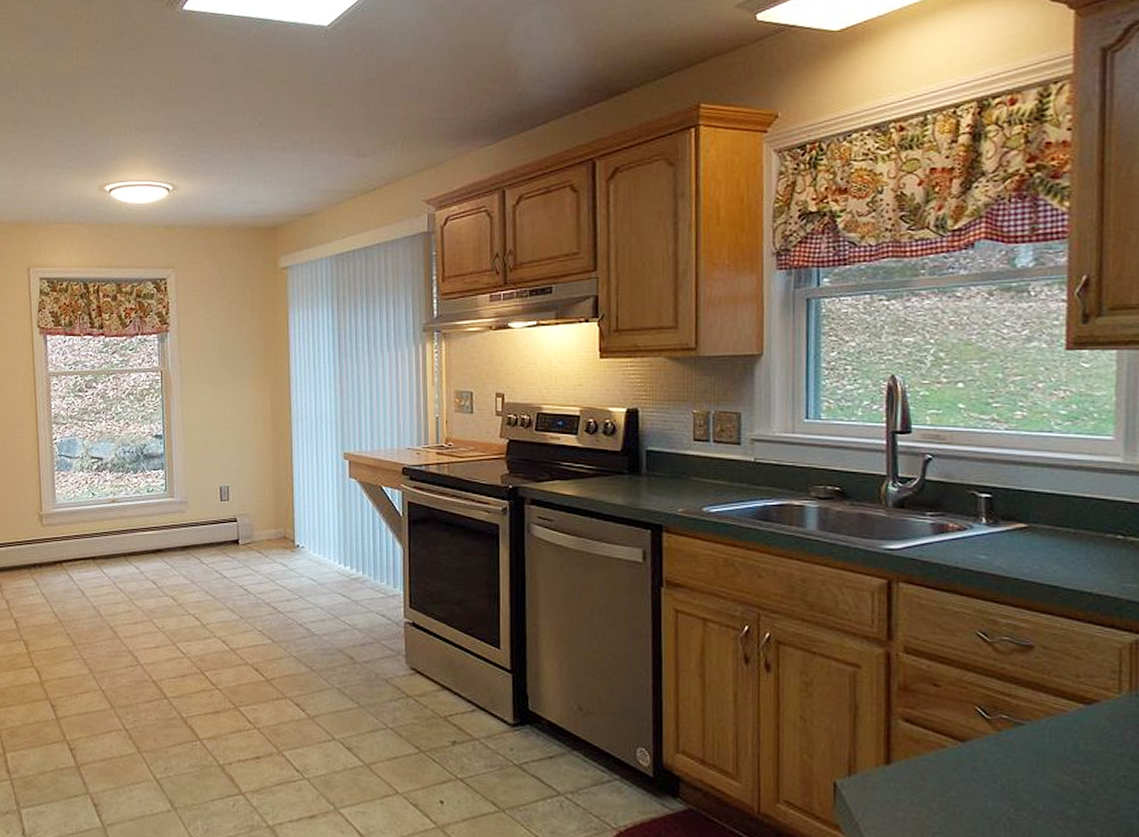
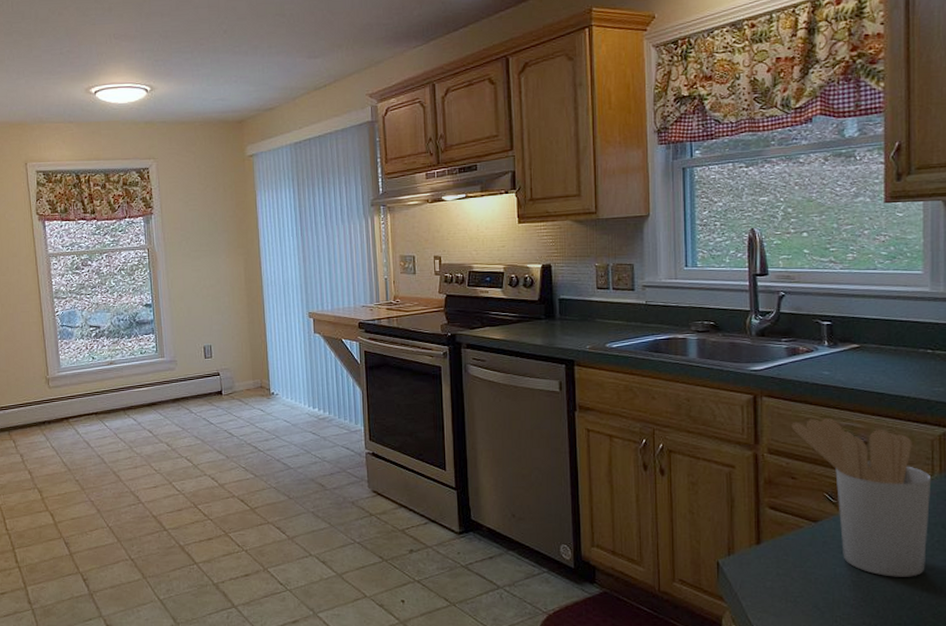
utensil holder: none [935,612,1118,819] -> present [791,417,932,577]

